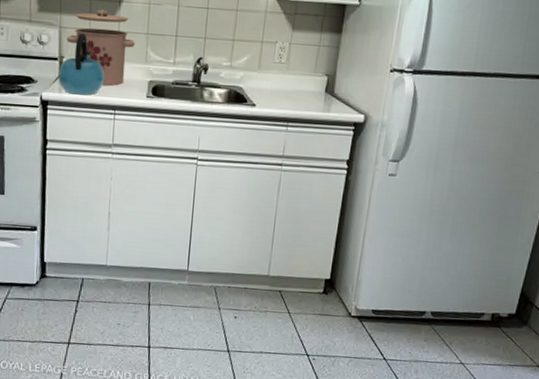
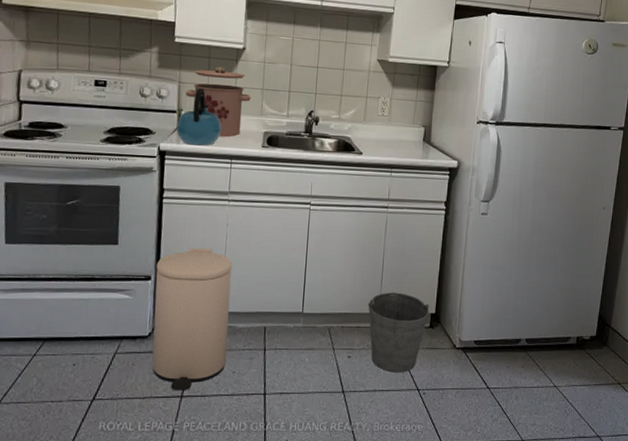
pedal bin: none [40,201,117,338] -> present [152,248,233,390]
bucket: none [257,254,324,337] -> present [368,292,429,373]

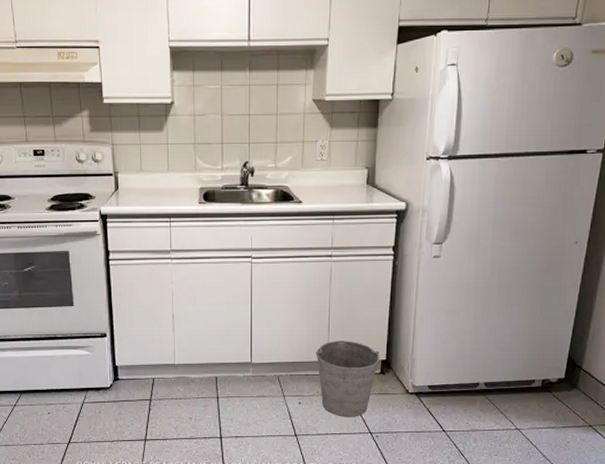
pedal bin: present [152,248,233,390] -> none [110,306,183,434]
kettle: present [177,87,222,146] -> none [115,147,158,207]
cooking pot: present [185,67,251,137] -> none [119,124,184,196]

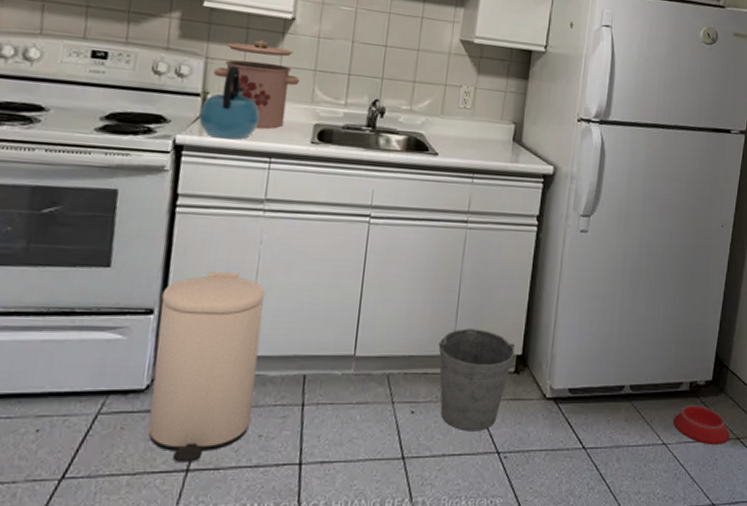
pedal bin: none [110,306,183,434] -> present [148,272,266,462]
kettle: none [115,147,158,207] -> present [199,65,260,140]
cooking pot: none [119,124,184,196] -> present [213,40,300,129]
pet bowl: none [526,398,582,430] -> present [674,405,730,444]

